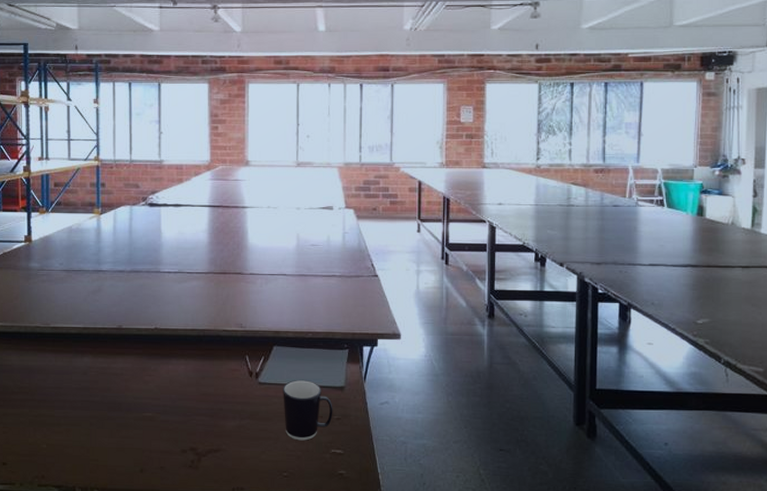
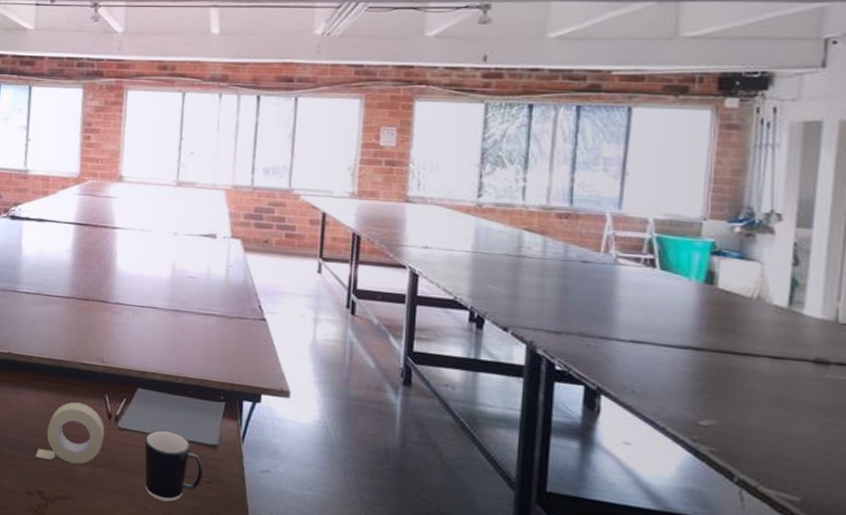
adhesive tape: none [186,365,248,420] -> present [35,402,105,465]

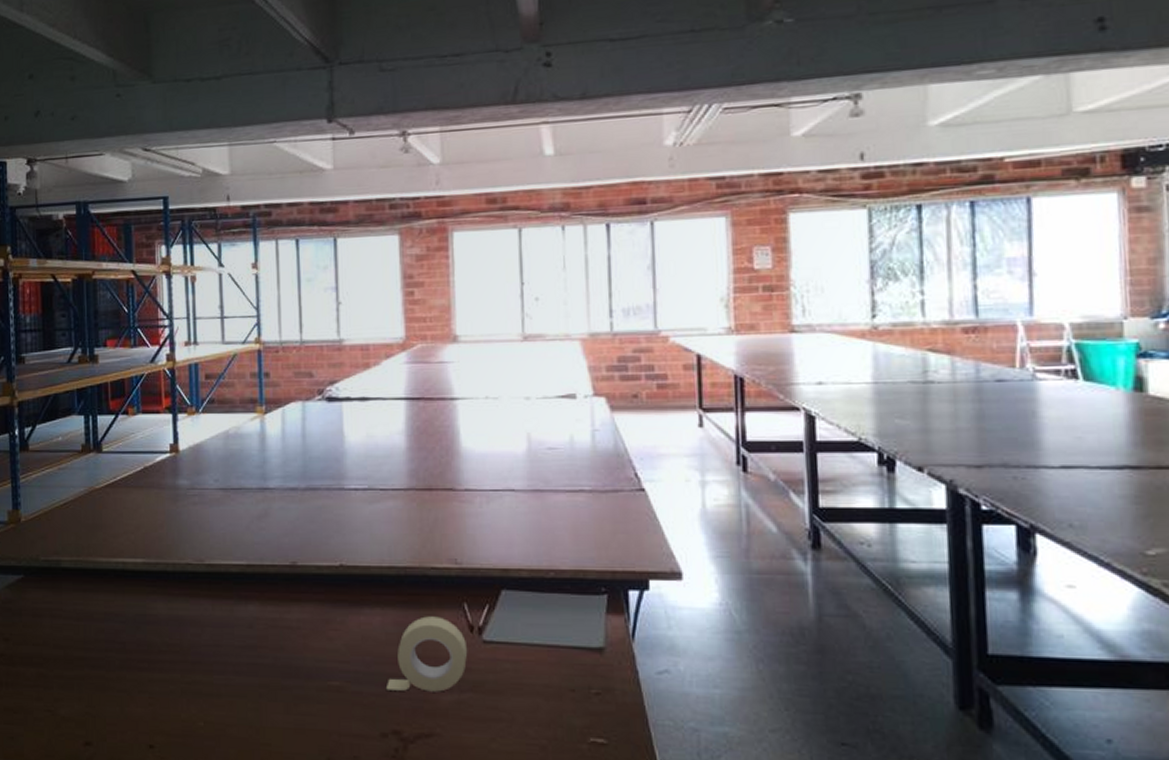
mug: present [144,429,203,502] -> none [517,636,590,724]

